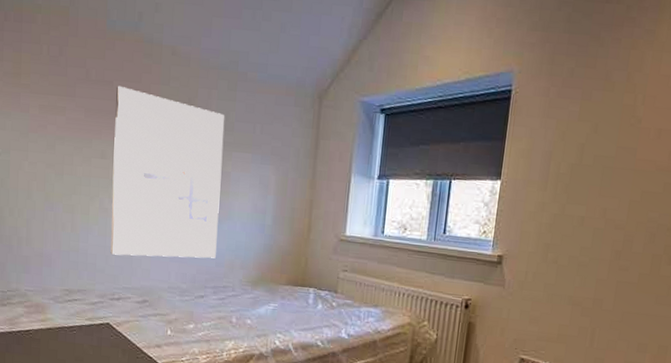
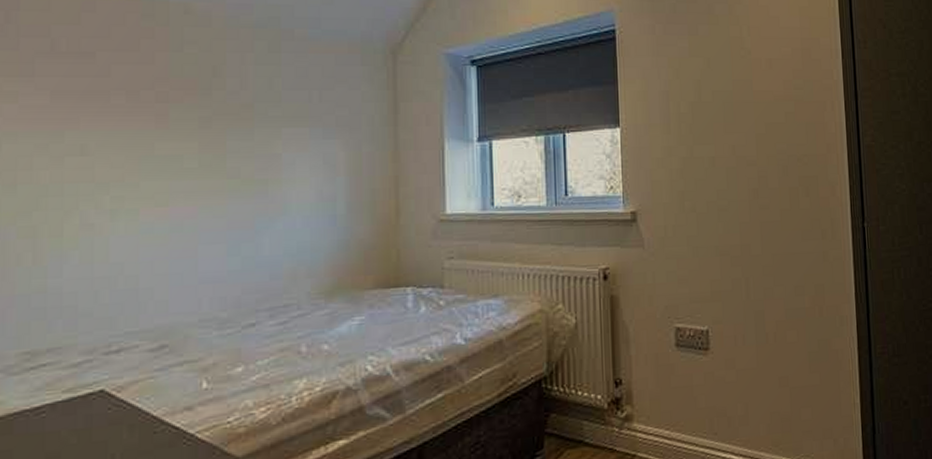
wall art: present [110,85,224,259] -> none [100,57,269,288]

